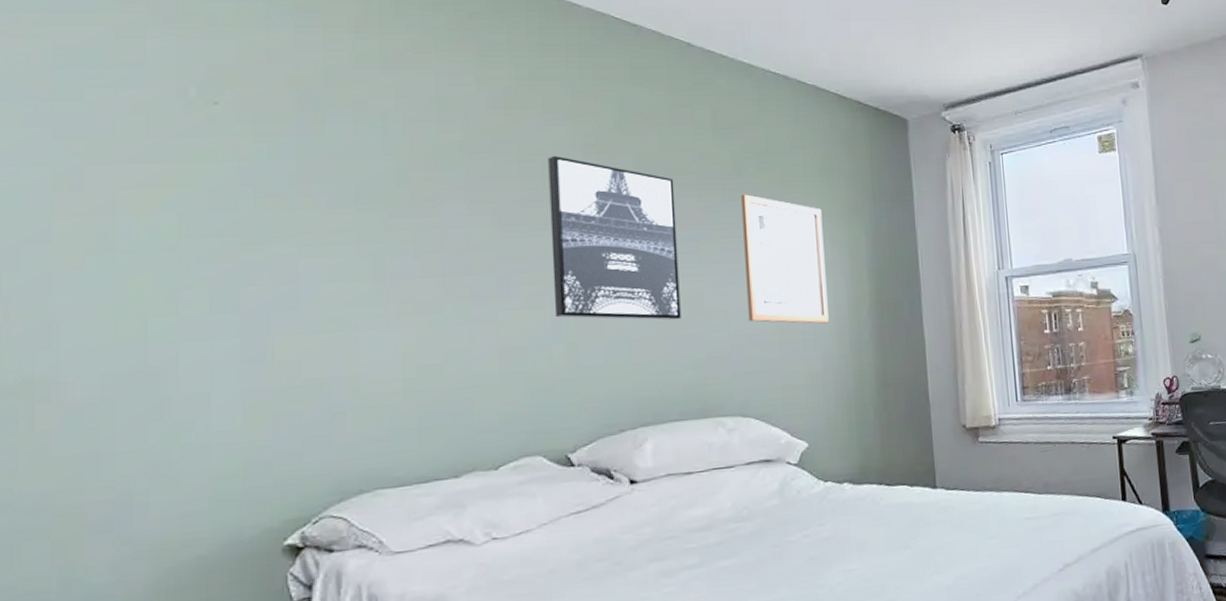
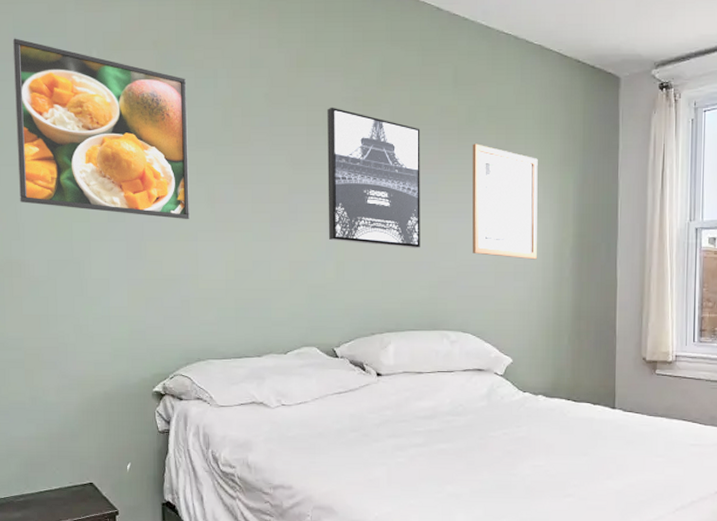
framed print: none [50,70,347,304] -> present [12,38,191,220]

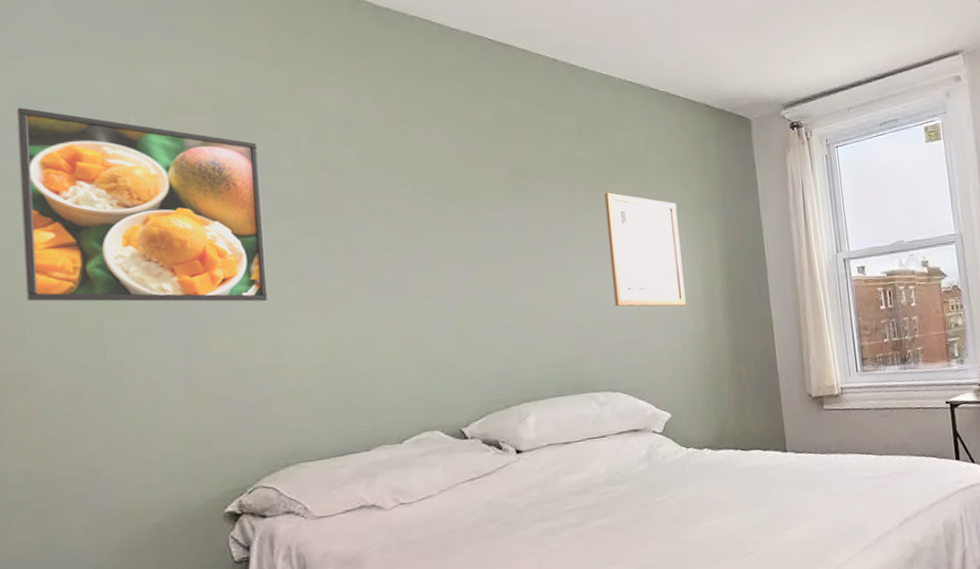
wall art: present [327,107,420,248] -> none [435,164,556,308]

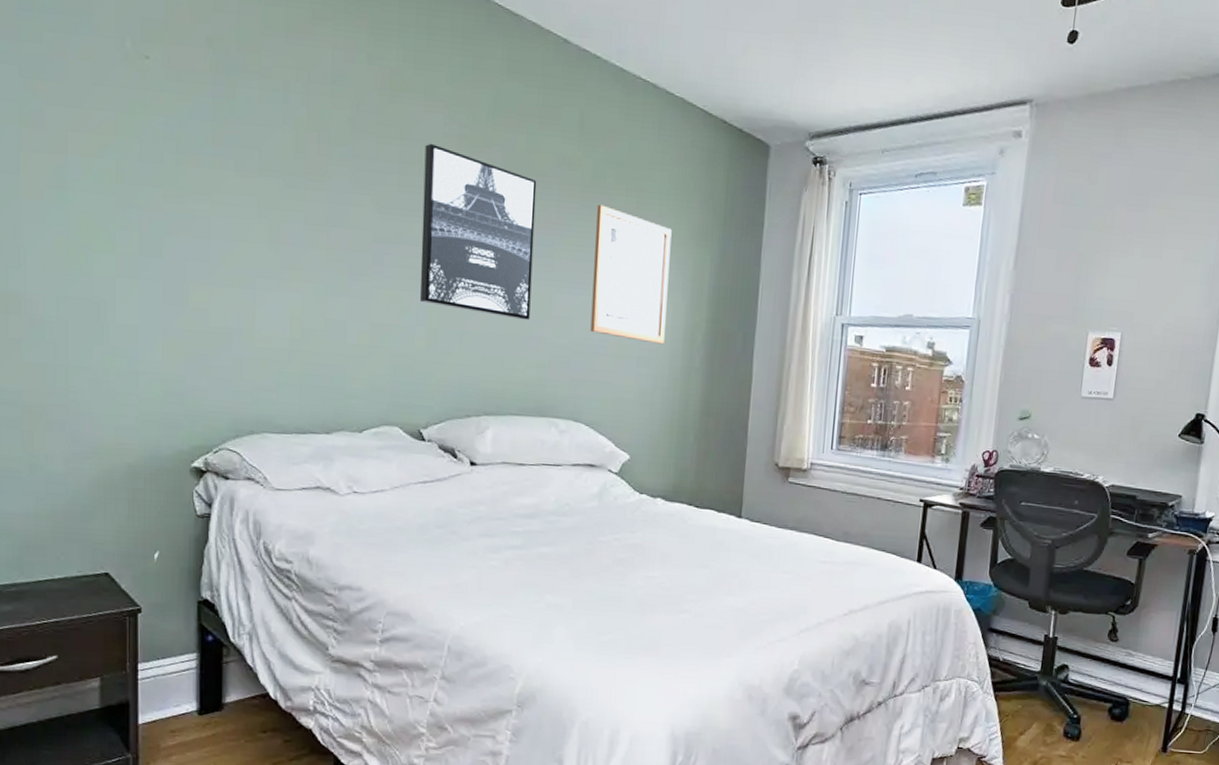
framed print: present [16,107,269,302] -> none [17,10,249,263]
wall art: none [435,164,556,308] -> present [420,143,537,321]

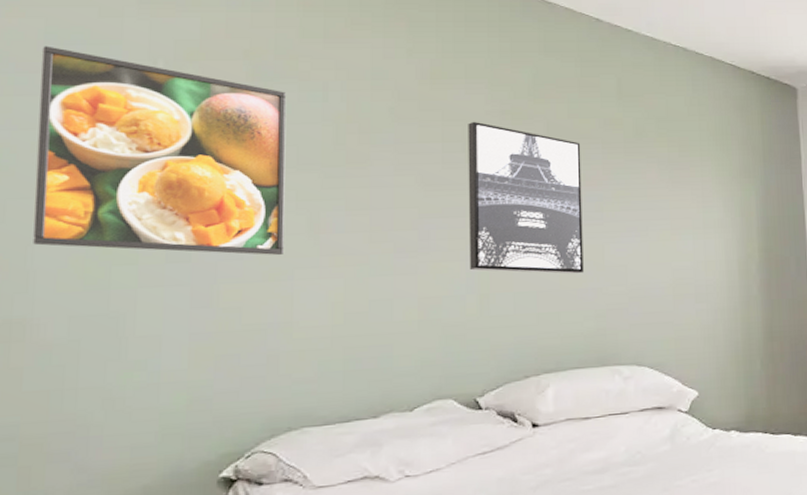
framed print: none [17,10,249,263] -> present [33,46,287,256]
wall art: present [590,204,672,345] -> none [641,157,720,279]

